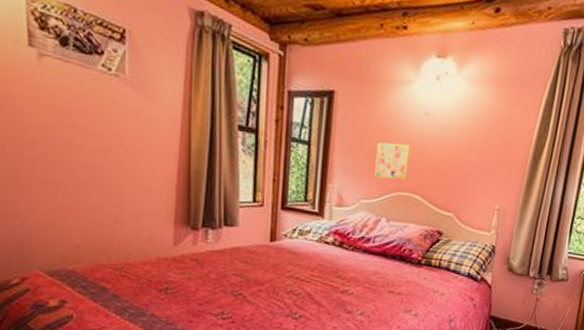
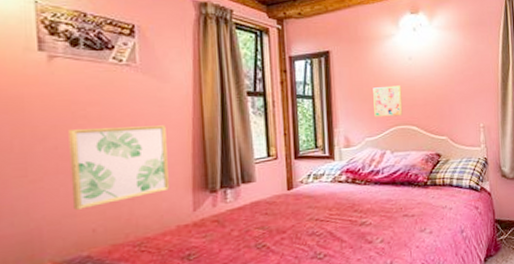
wall art: none [57,139,152,224] -> present [69,125,169,210]

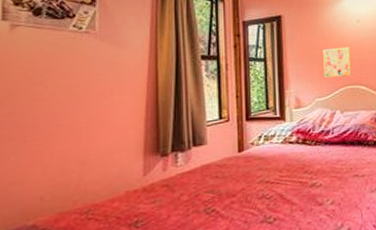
wall art: present [69,125,169,210] -> none [21,90,120,177]

